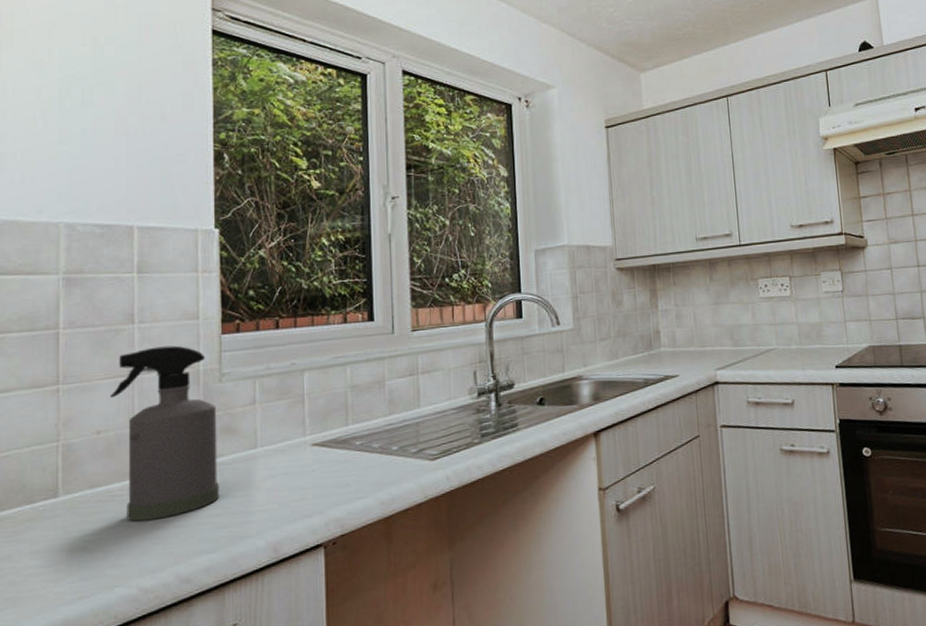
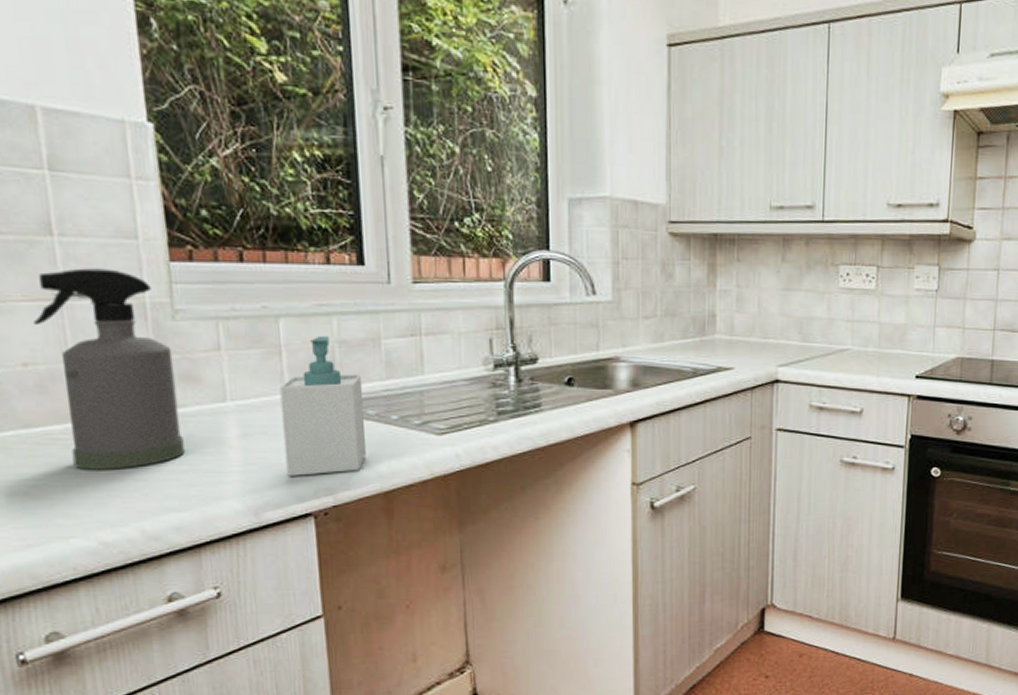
soap bottle: none [301,382,371,511] -> present [279,335,367,476]

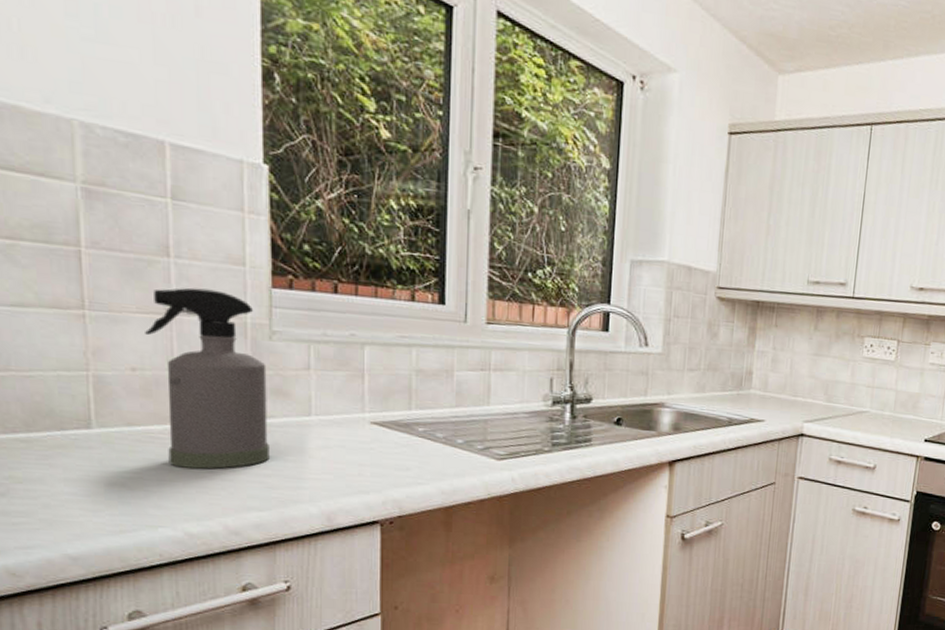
soap bottle: present [279,335,367,476] -> none [359,364,434,488]

